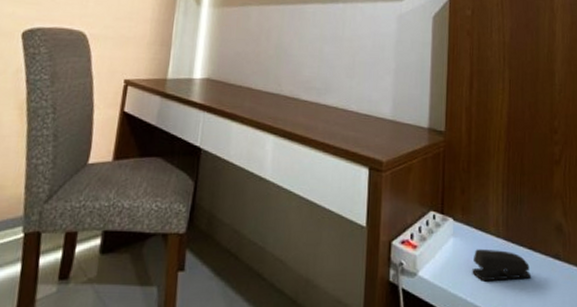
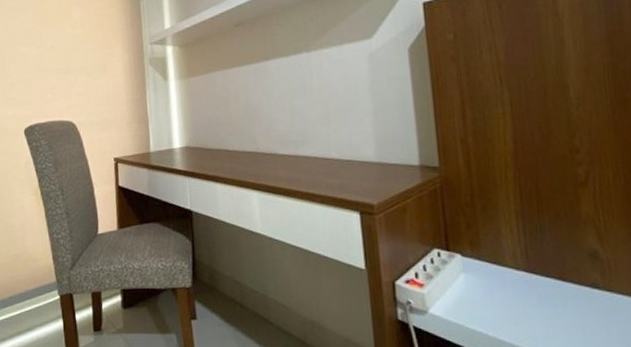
stapler: present [472,249,531,282] -> none [490,282,563,316]

